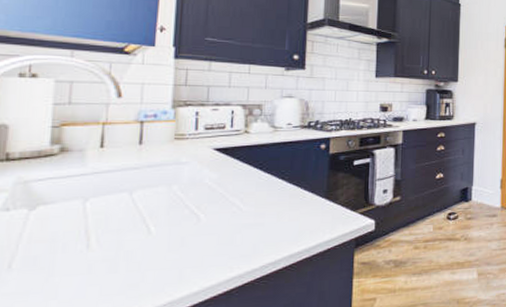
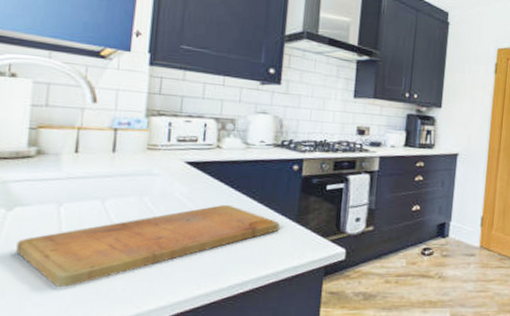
cutting board: none [40,186,310,283] -> present [16,204,280,287]

